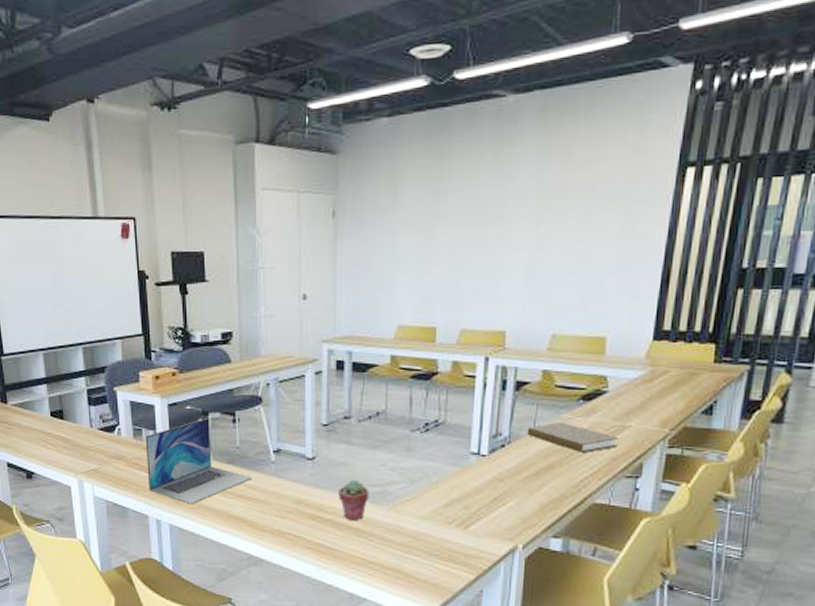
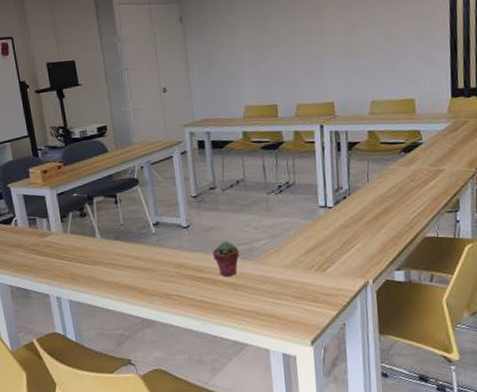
laptop: present [145,417,252,505] -> none [39,201,137,280]
book: present [527,422,620,452] -> none [362,172,438,196]

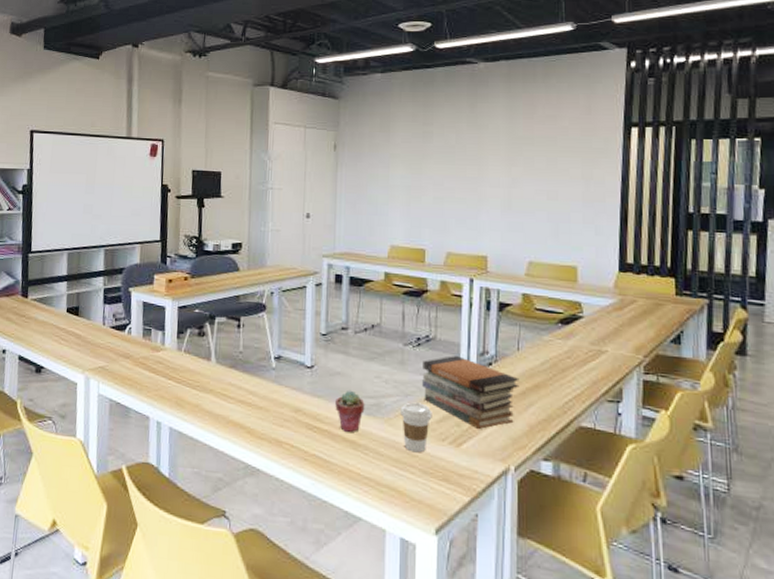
coffee cup: none [270,241,299,283] -> present [400,402,432,453]
book stack: none [285,195,372,254] -> present [421,356,520,429]

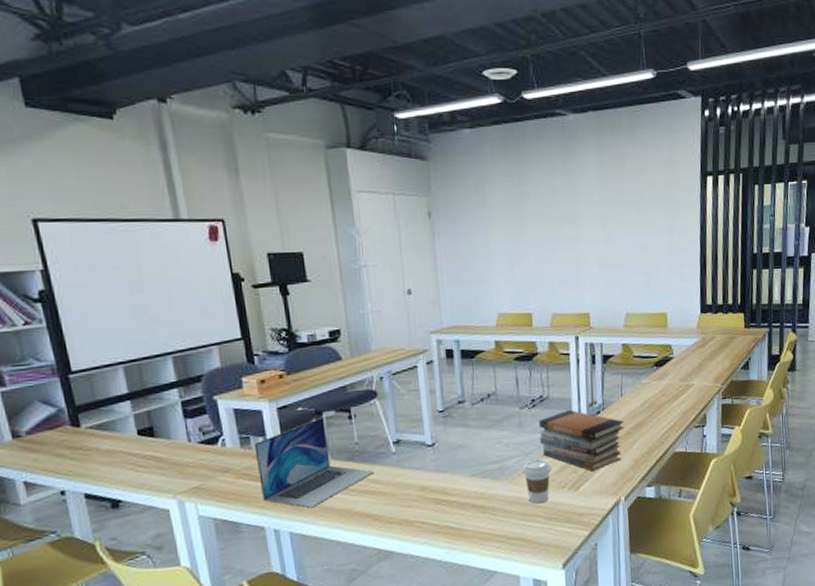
laptop: none [152,321,253,408] -> present [254,416,374,509]
potted succulent: present [335,390,365,432] -> none [460,459,489,499]

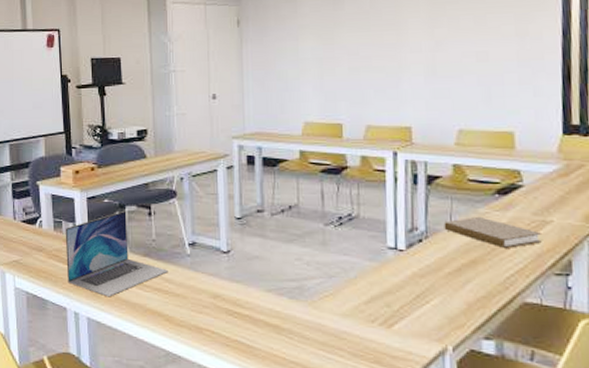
coffee cup: present [522,458,552,504] -> none [325,283,359,336]
book stack: present [539,410,625,471] -> none [345,234,454,308]
book: none [616,386,687,411] -> present [443,216,543,248]

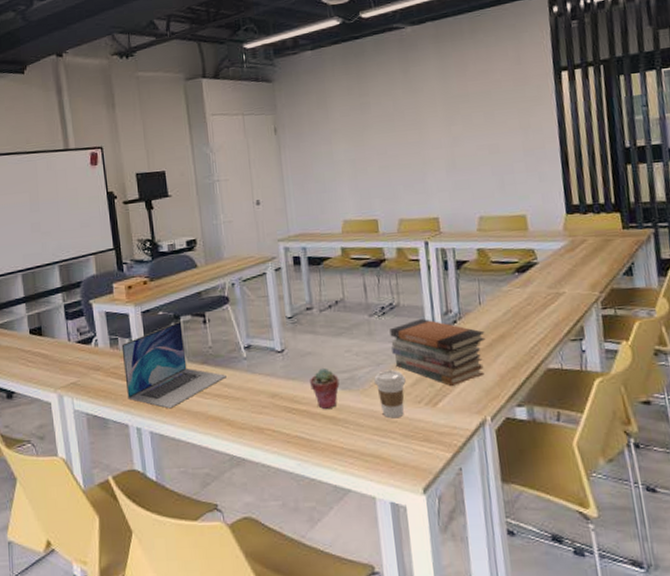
potted succulent: none [255,273,287,316] -> present [310,367,340,409]
coffee cup: none [325,283,359,336] -> present [374,370,406,419]
book stack: none [345,234,454,308] -> present [389,319,486,386]
book: present [443,216,543,248] -> none [473,294,558,321]

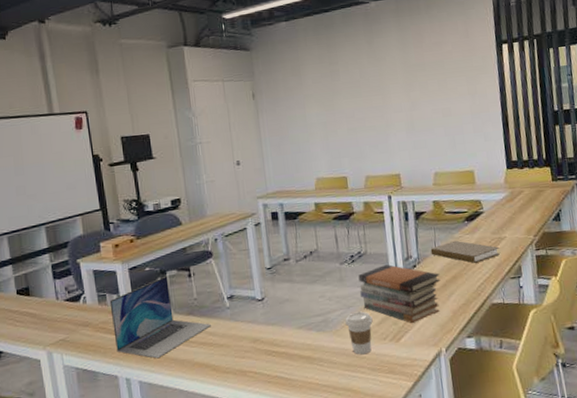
potted succulent: present [310,367,340,409] -> none [288,312,315,350]
book: none [473,294,558,321] -> present [430,240,500,263]

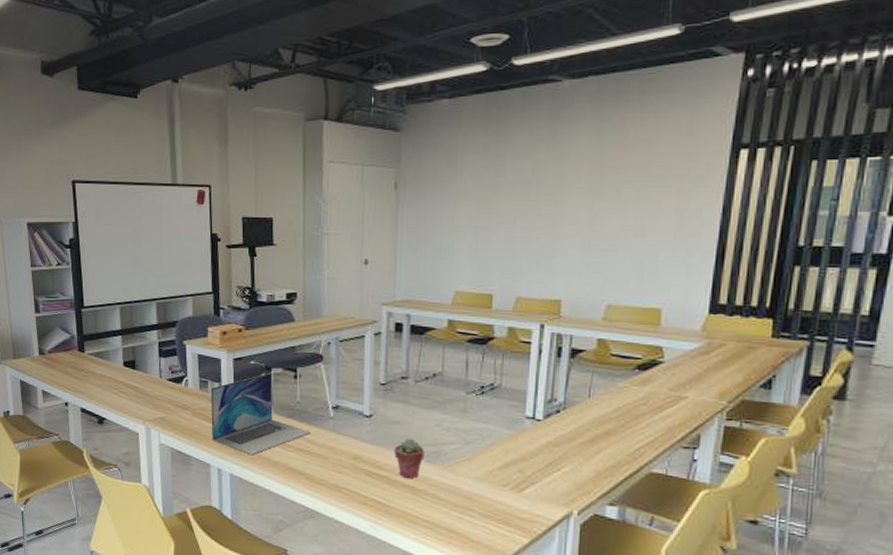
potted succulent: none [288,312,315,350] -> present [394,438,425,478]
coffee cup: present [345,311,373,355] -> none [461,449,494,498]
book stack: present [358,264,441,323] -> none [483,404,589,475]
book: present [430,240,500,263] -> none [582,390,676,421]

